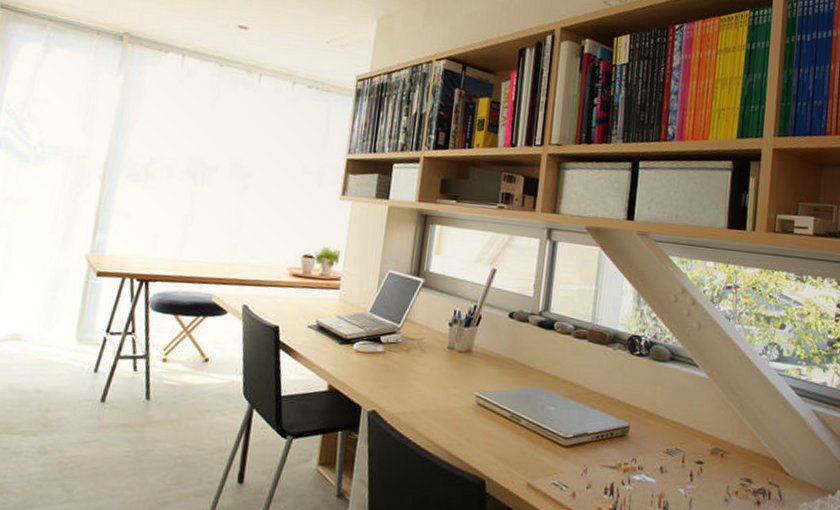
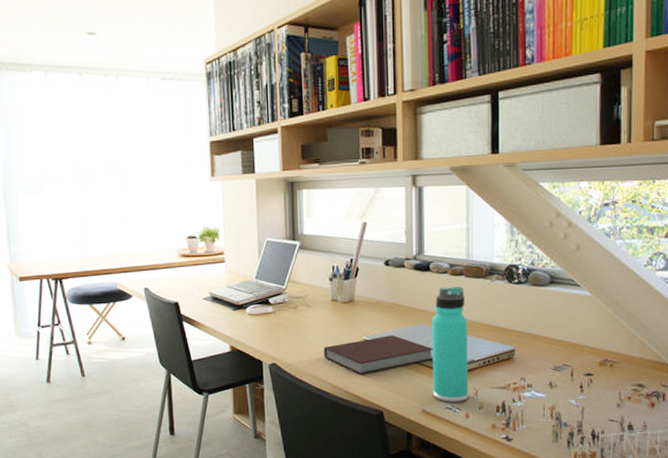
notebook: none [430,394,547,435] -> present [324,335,433,375]
thermos bottle: none [540,349,586,479] -> present [432,287,469,402]

